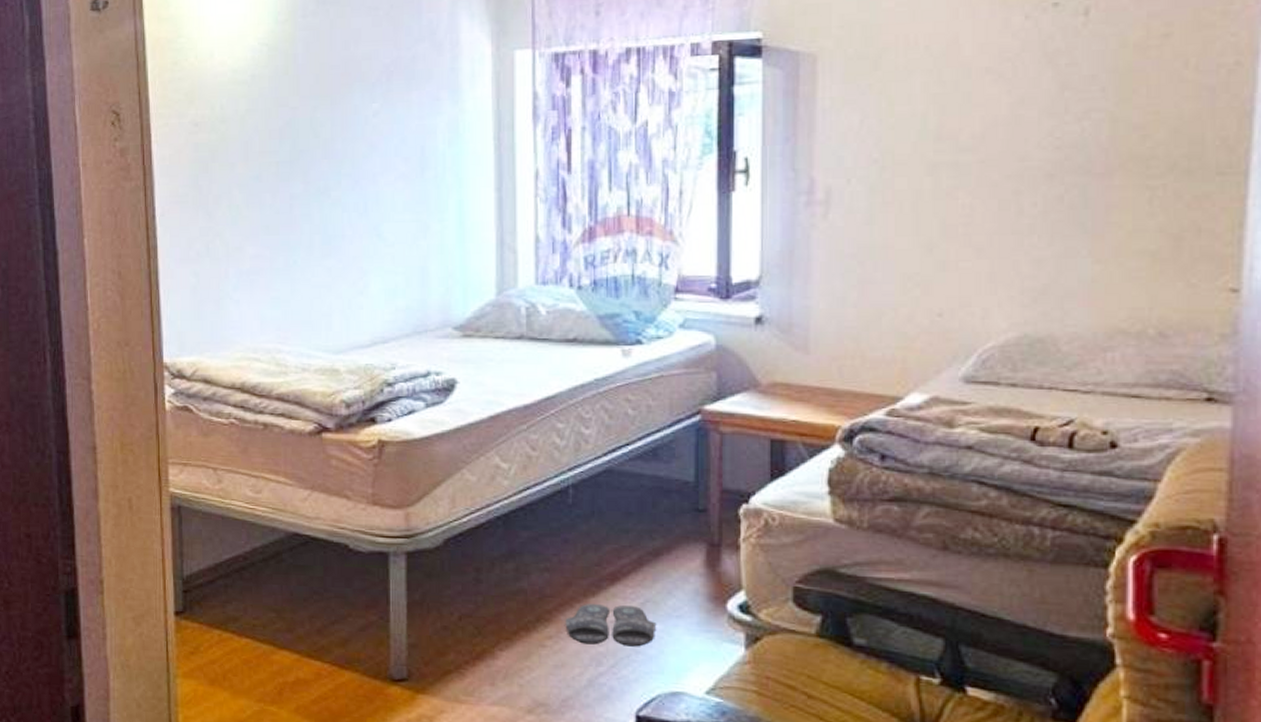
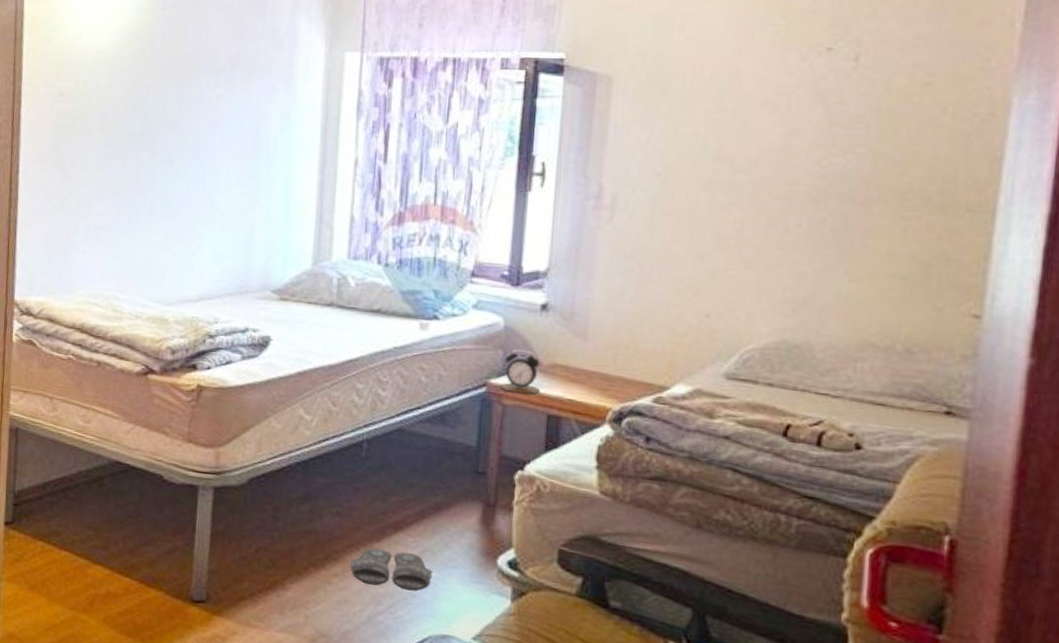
alarm clock: none [717,370,760,418] -> present [500,350,540,394]

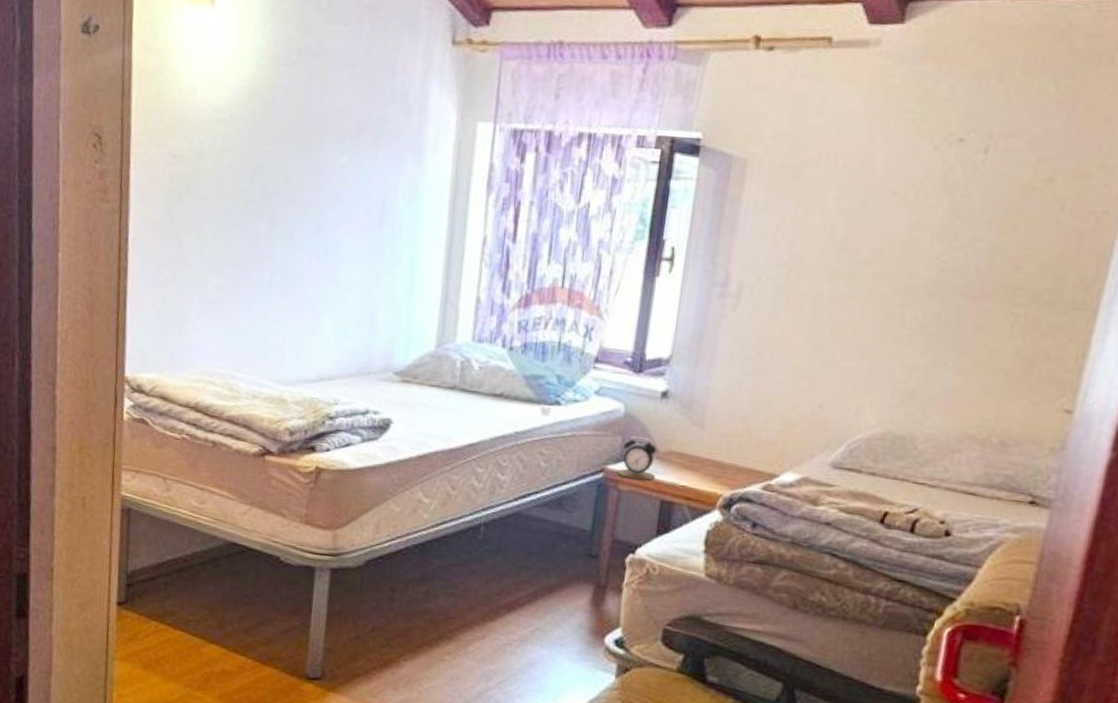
slippers: present [351,548,433,591] -> none [464,627,543,668]

